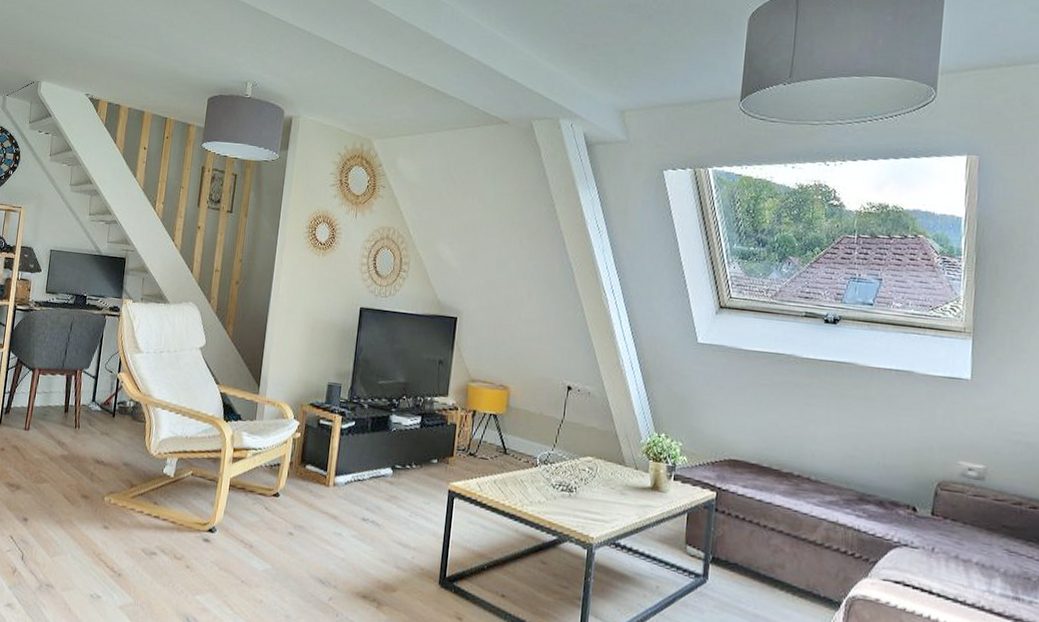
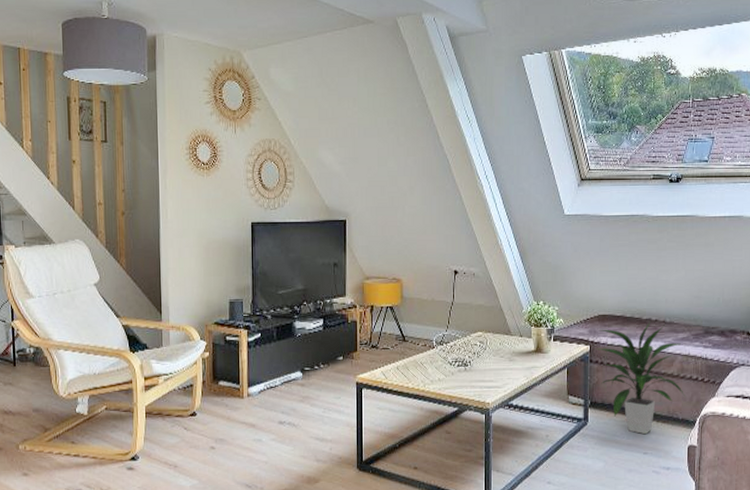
indoor plant: none [723,475,830,608] -> present [596,322,685,435]

